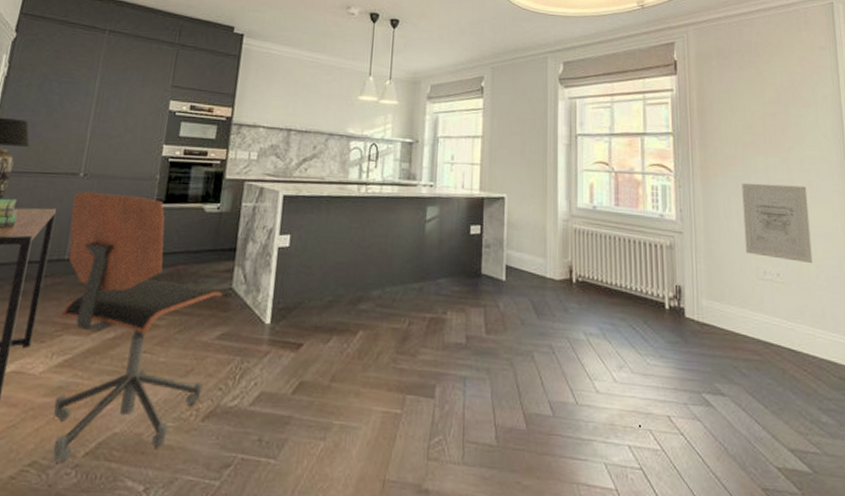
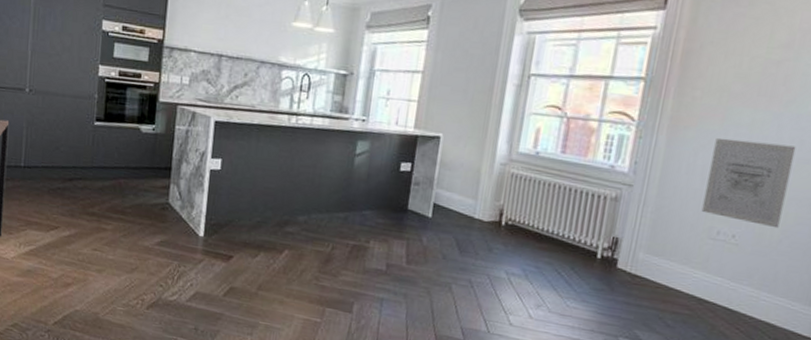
office chair: present [52,191,222,461] -> none [22,106,160,326]

